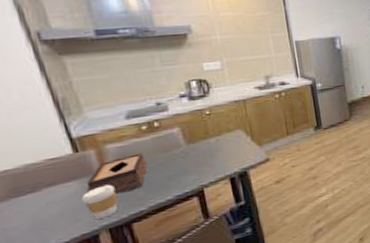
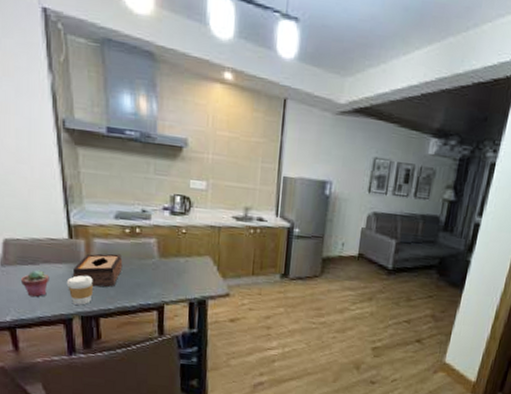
potted succulent: none [18,195,59,228] -> present [20,269,49,298]

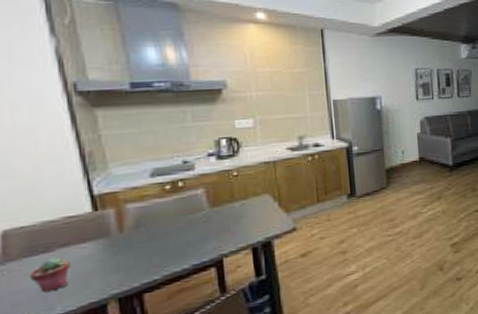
coffee cup: present [66,275,93,305] -> none [94,247,131,287]
tissue box: present [72,253,123,287] -> none [101,214,167,259]

